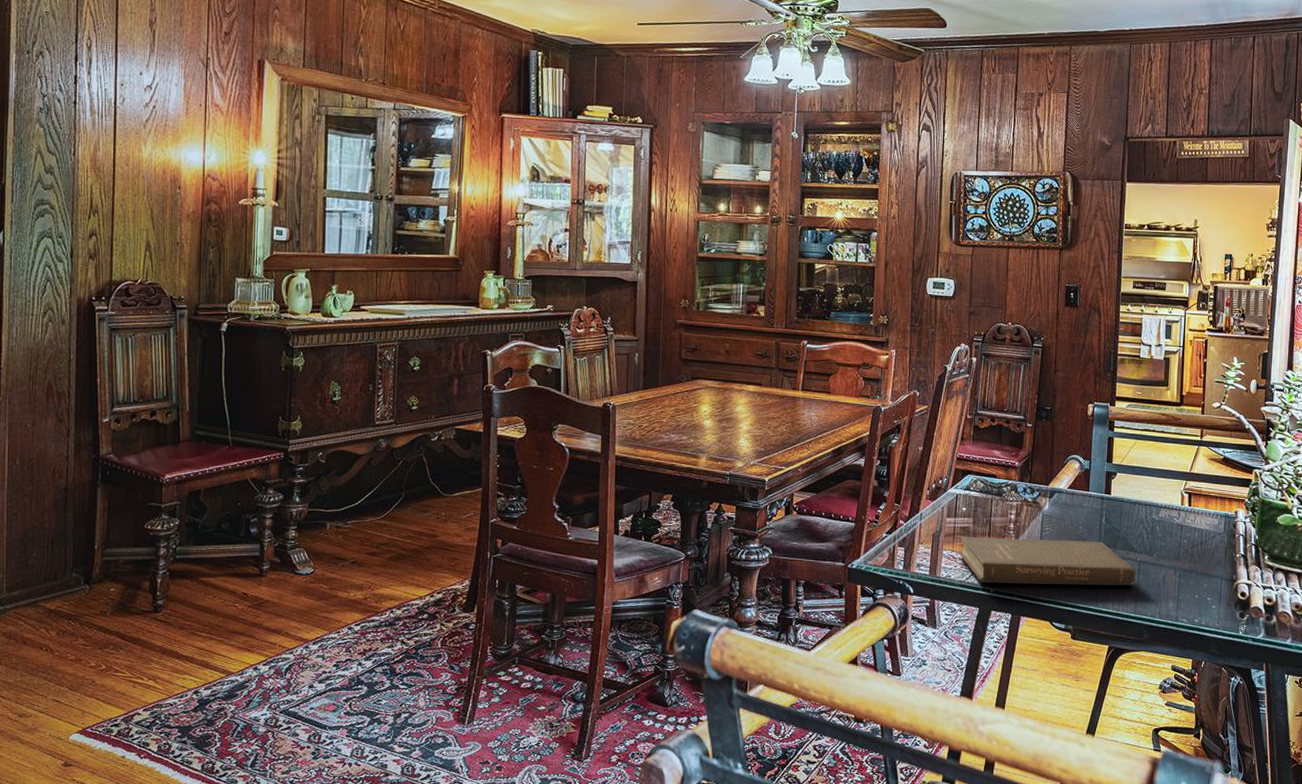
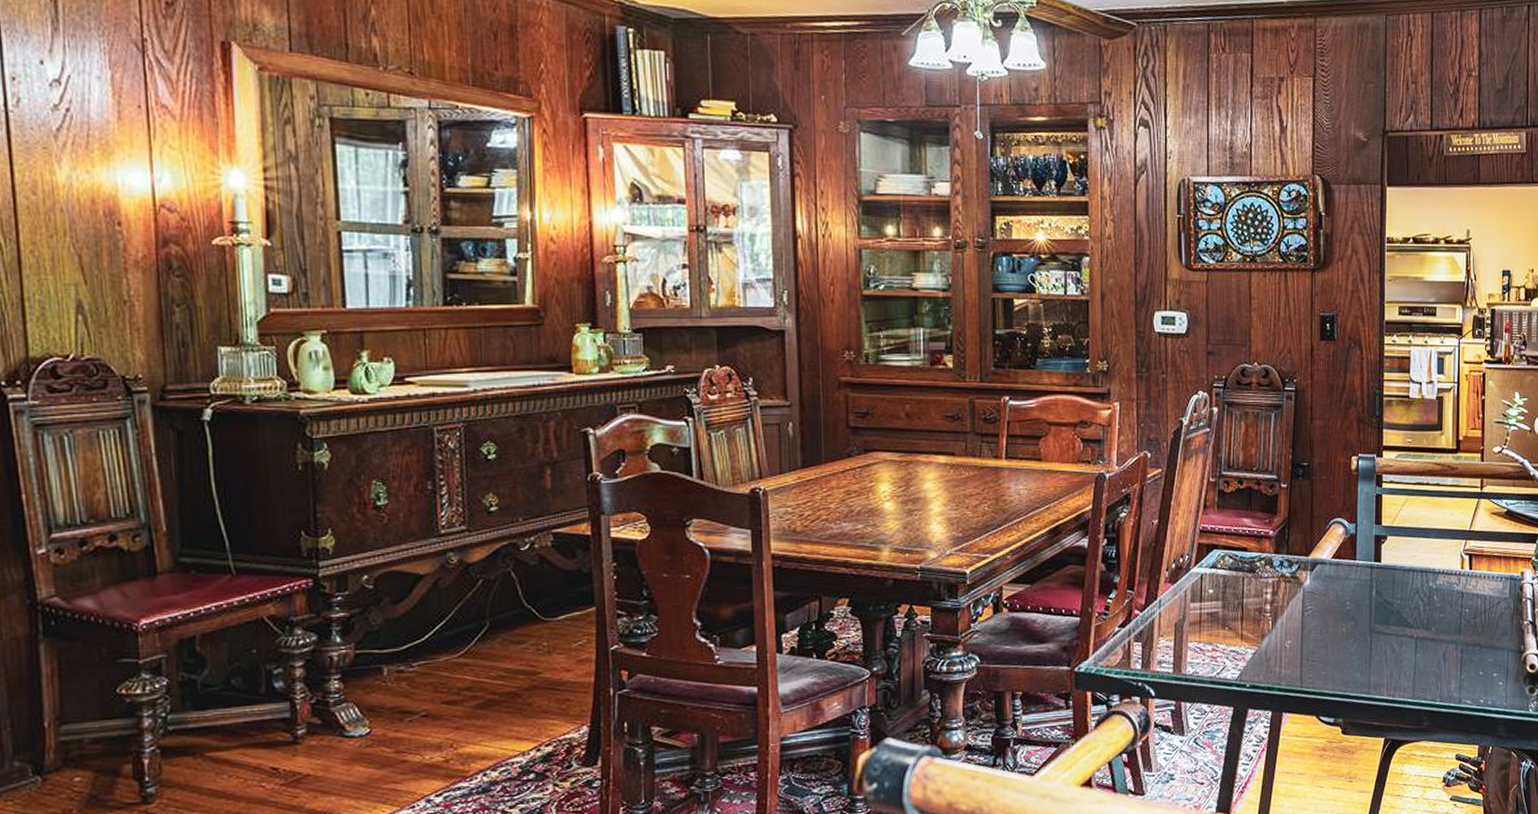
book: present [959,536,1135,586] -> none [1207,618,1412,677]

